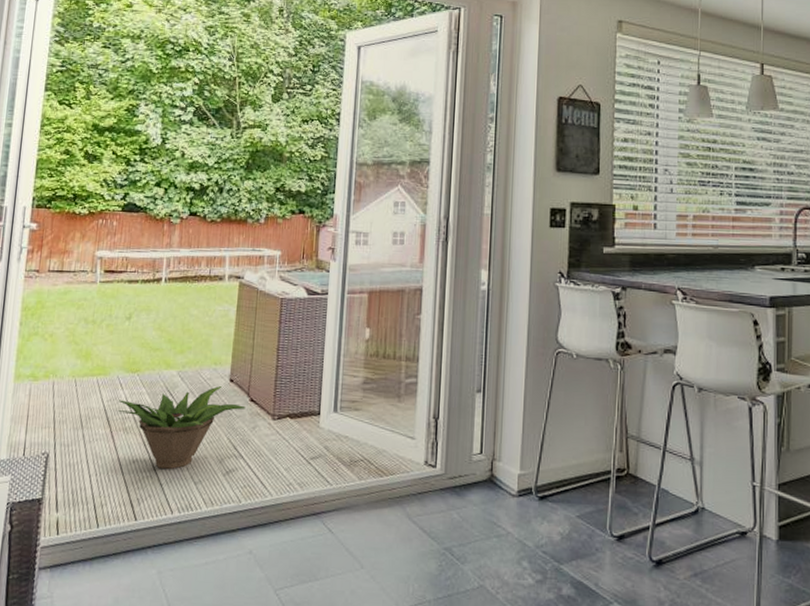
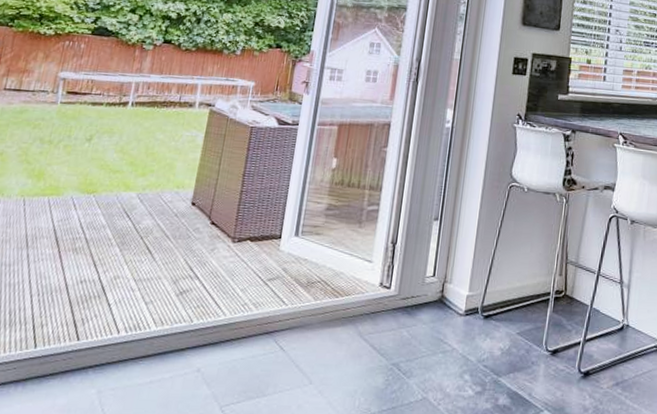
decorative plant: present [118,386,246,469] -> none [69,209,206,289]

